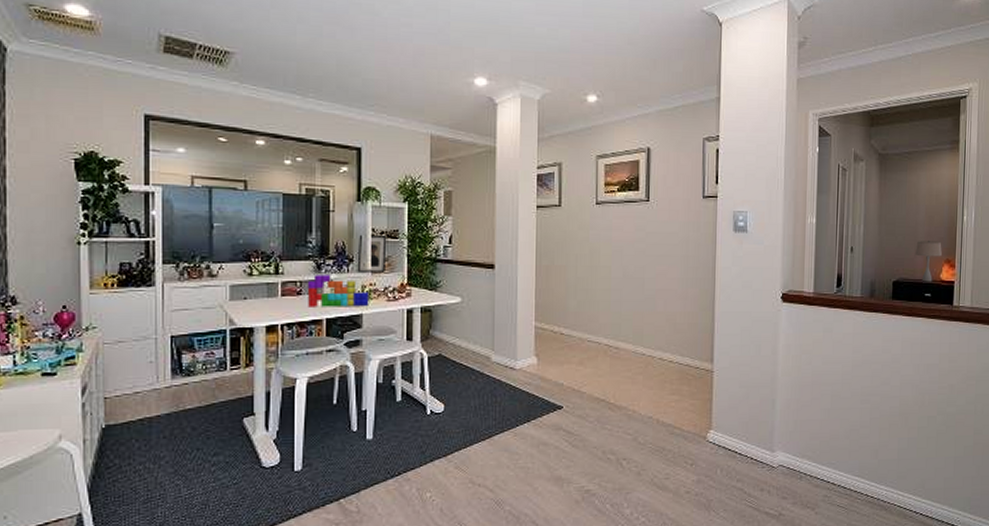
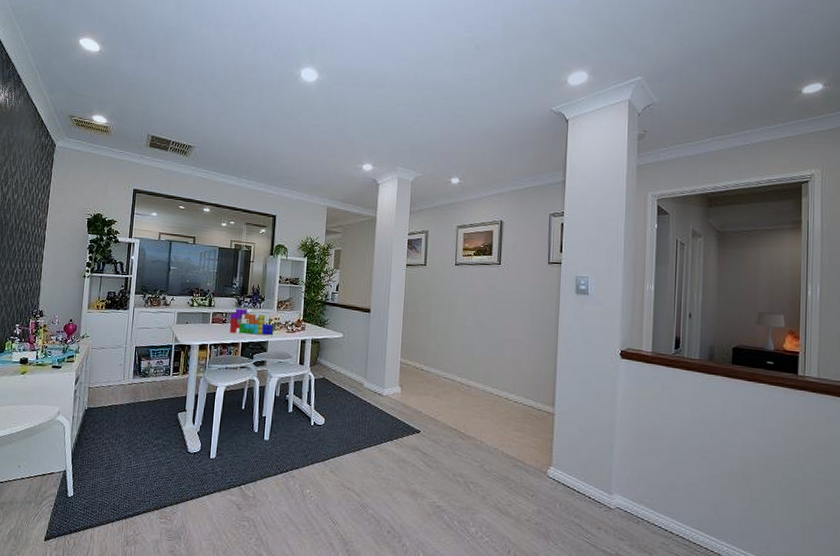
picture frame: present [357,235,387,272] -> none [266,281,290,310]

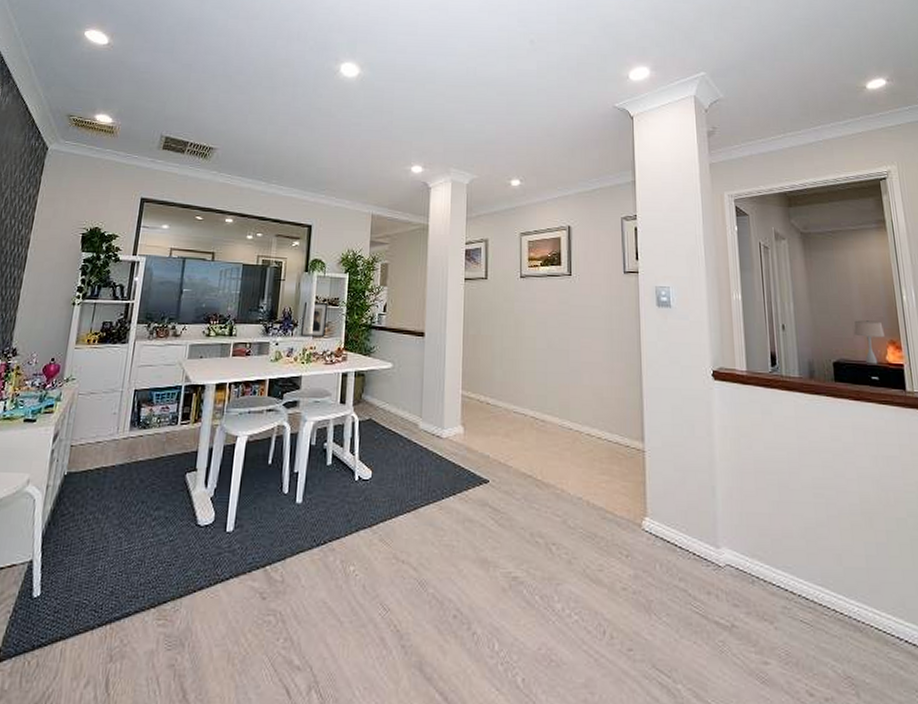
toy blocks: present [230,309,274,335] -> none [254,337,309,369]
picture frame: none [266,281,290,310] -> present [300,302,329,337]

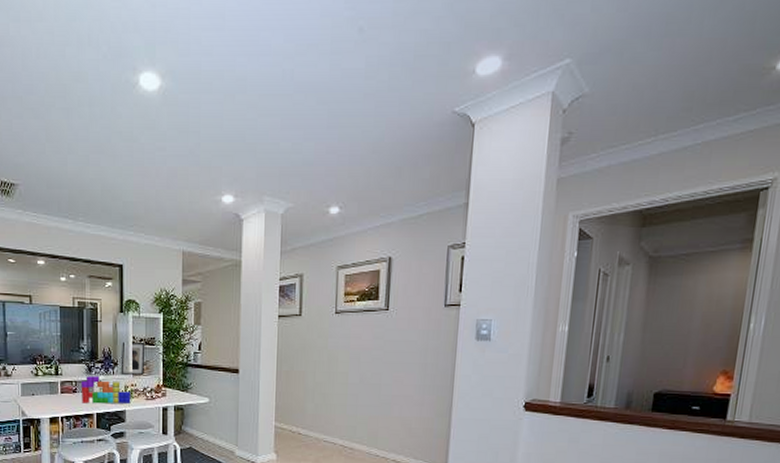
toy blocks: none [254,337,309,369] -> present [80,376,131,404]
table lamp: present [853,320,884,364] -> none [684,350,719,394]

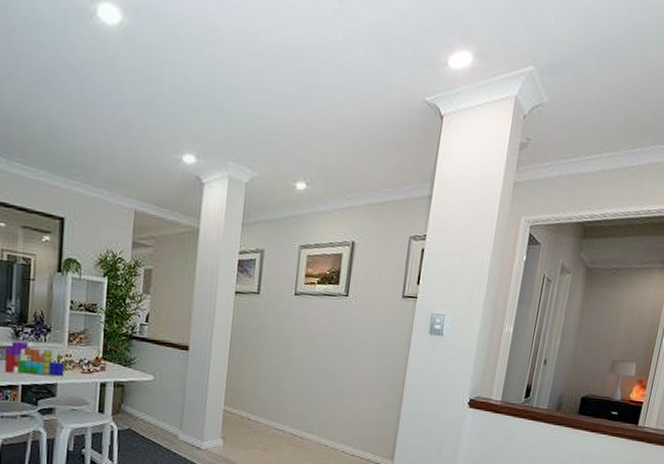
picture frame: present [120,342,145,375] -> none [54,306,85,345]
table lamp: none [684,350,719,394] -> present [608,359,637,401]

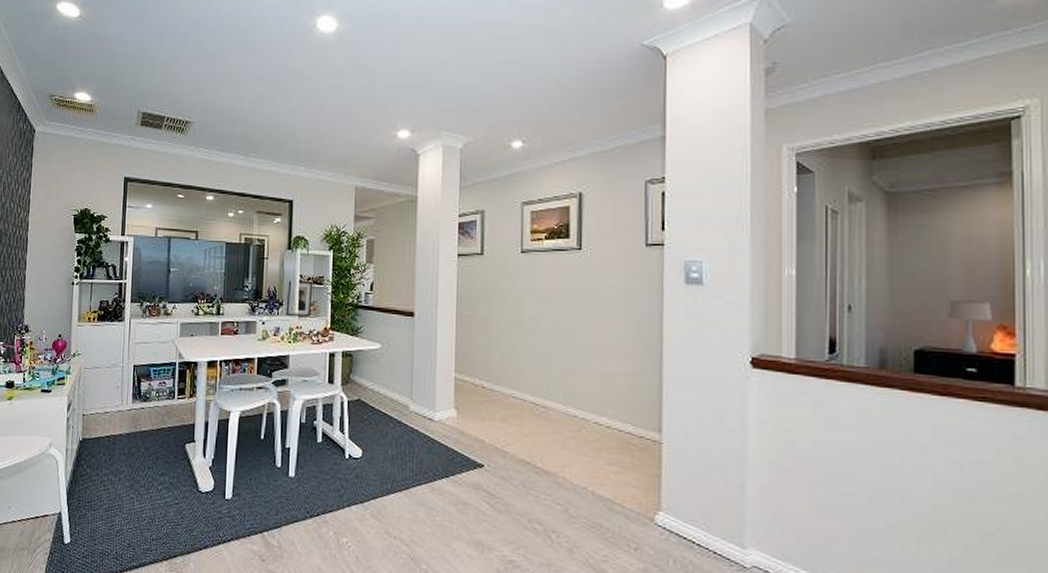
toy blocks: present [4,341,65,376] -> none [242,317,296,348]
picture frame: none [54,306,85,345] -> present [285,281,313,316]

